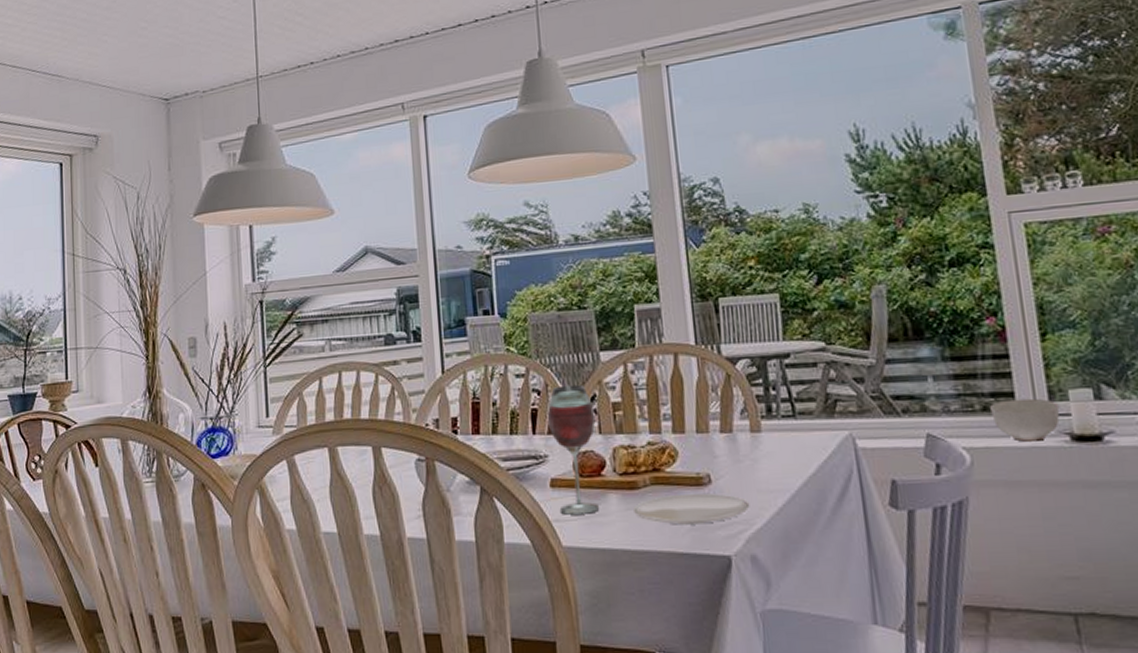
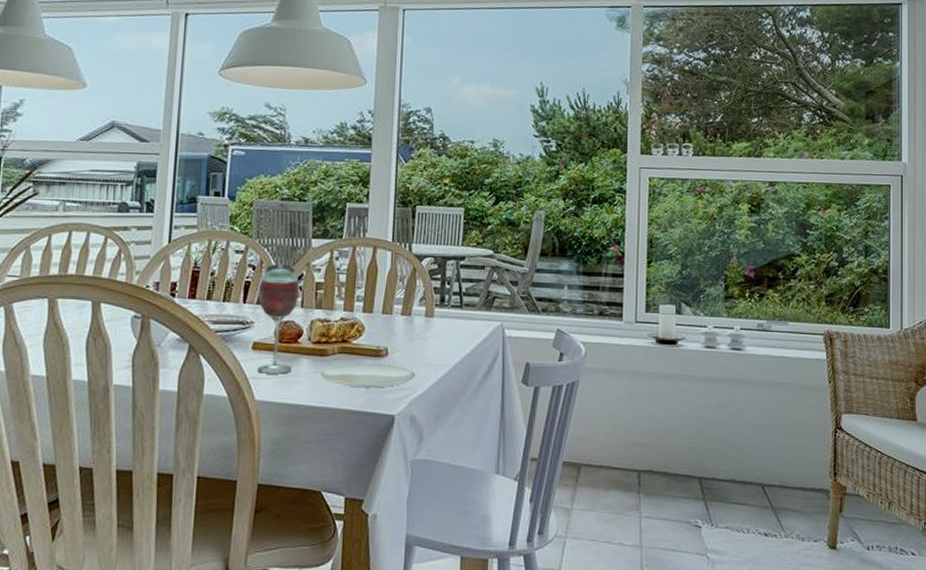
bowl: present [990,398,1060,442] -> none [605,308,652,341]

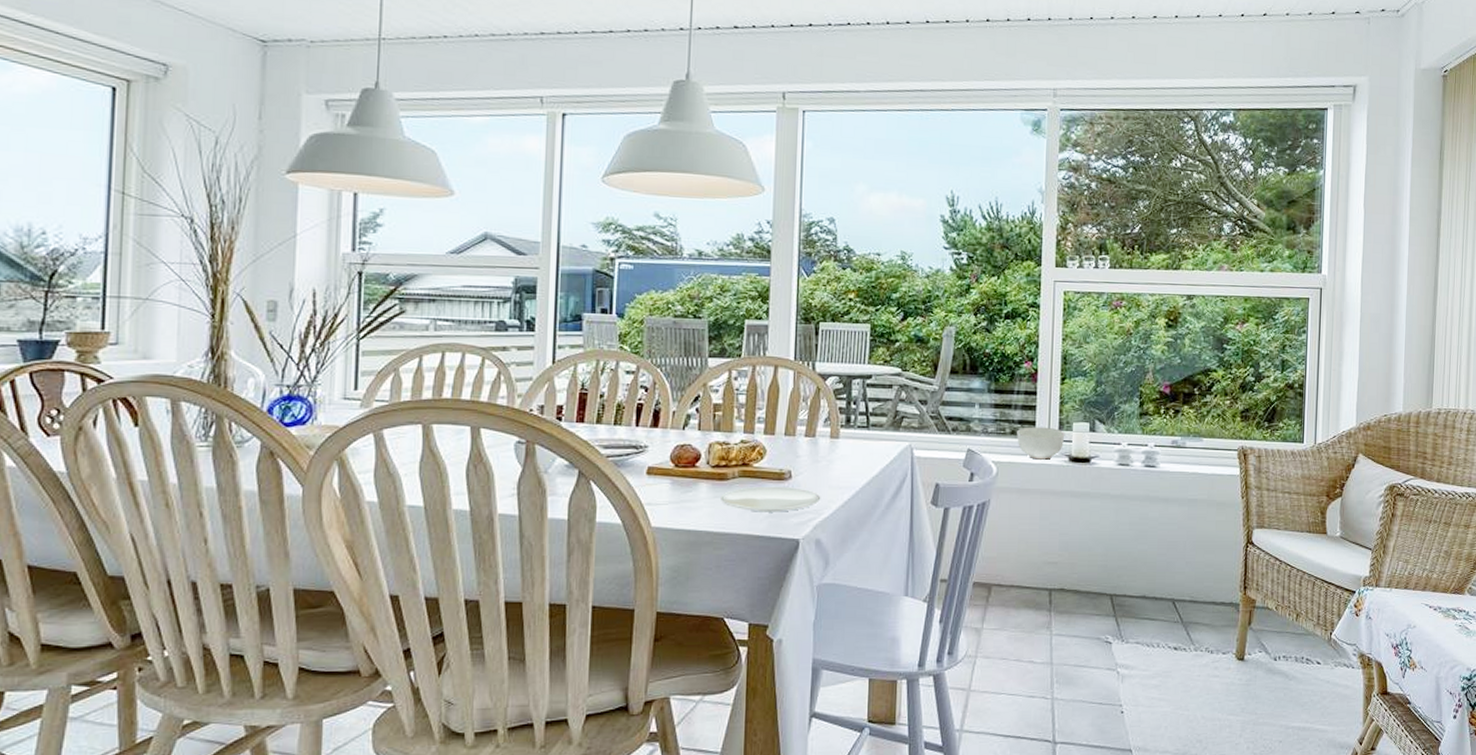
wineglass: present [257,264,300,374] -> none [652,384,697,499]
bowl: none [605,308,652,341] -> present [1017,426,1065,460]

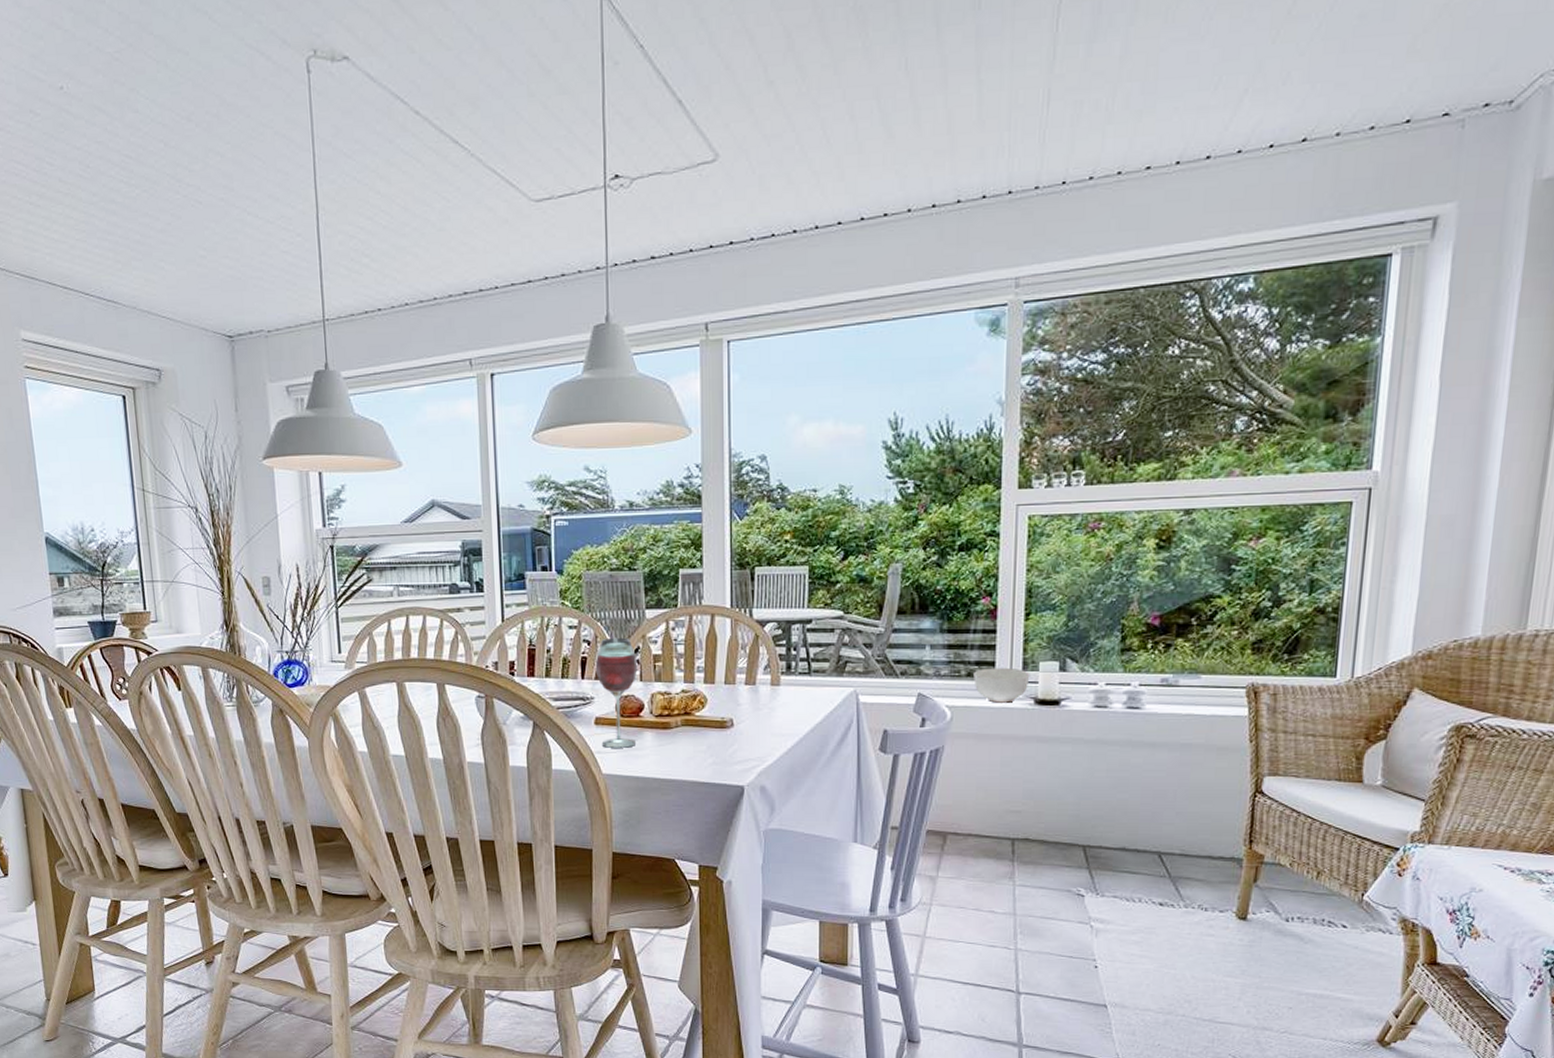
wineglass: none [652,384,697,499] -> present [596,637,638,748]
plate: present [719,487,821,512] -> none [664,735,764,760]

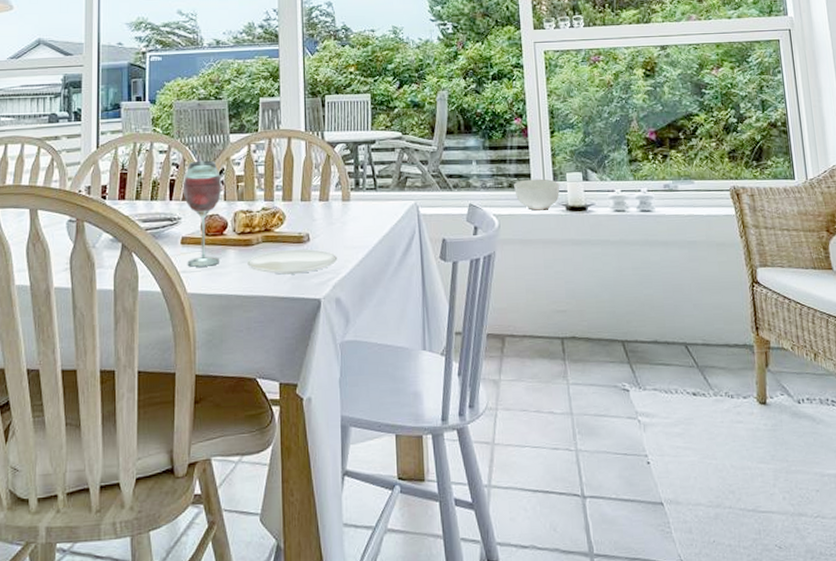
plate: none [664,735,764,760] -> present [246,249,338,275]

